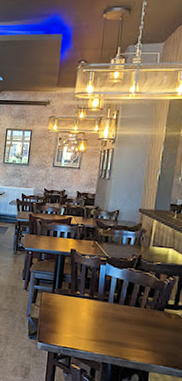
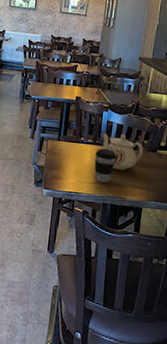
coffee cup: none [92,303,118,341] -> present [94,148,117,183]
teapot: none [100,288,148,329] -> present [102,133,143,170]

